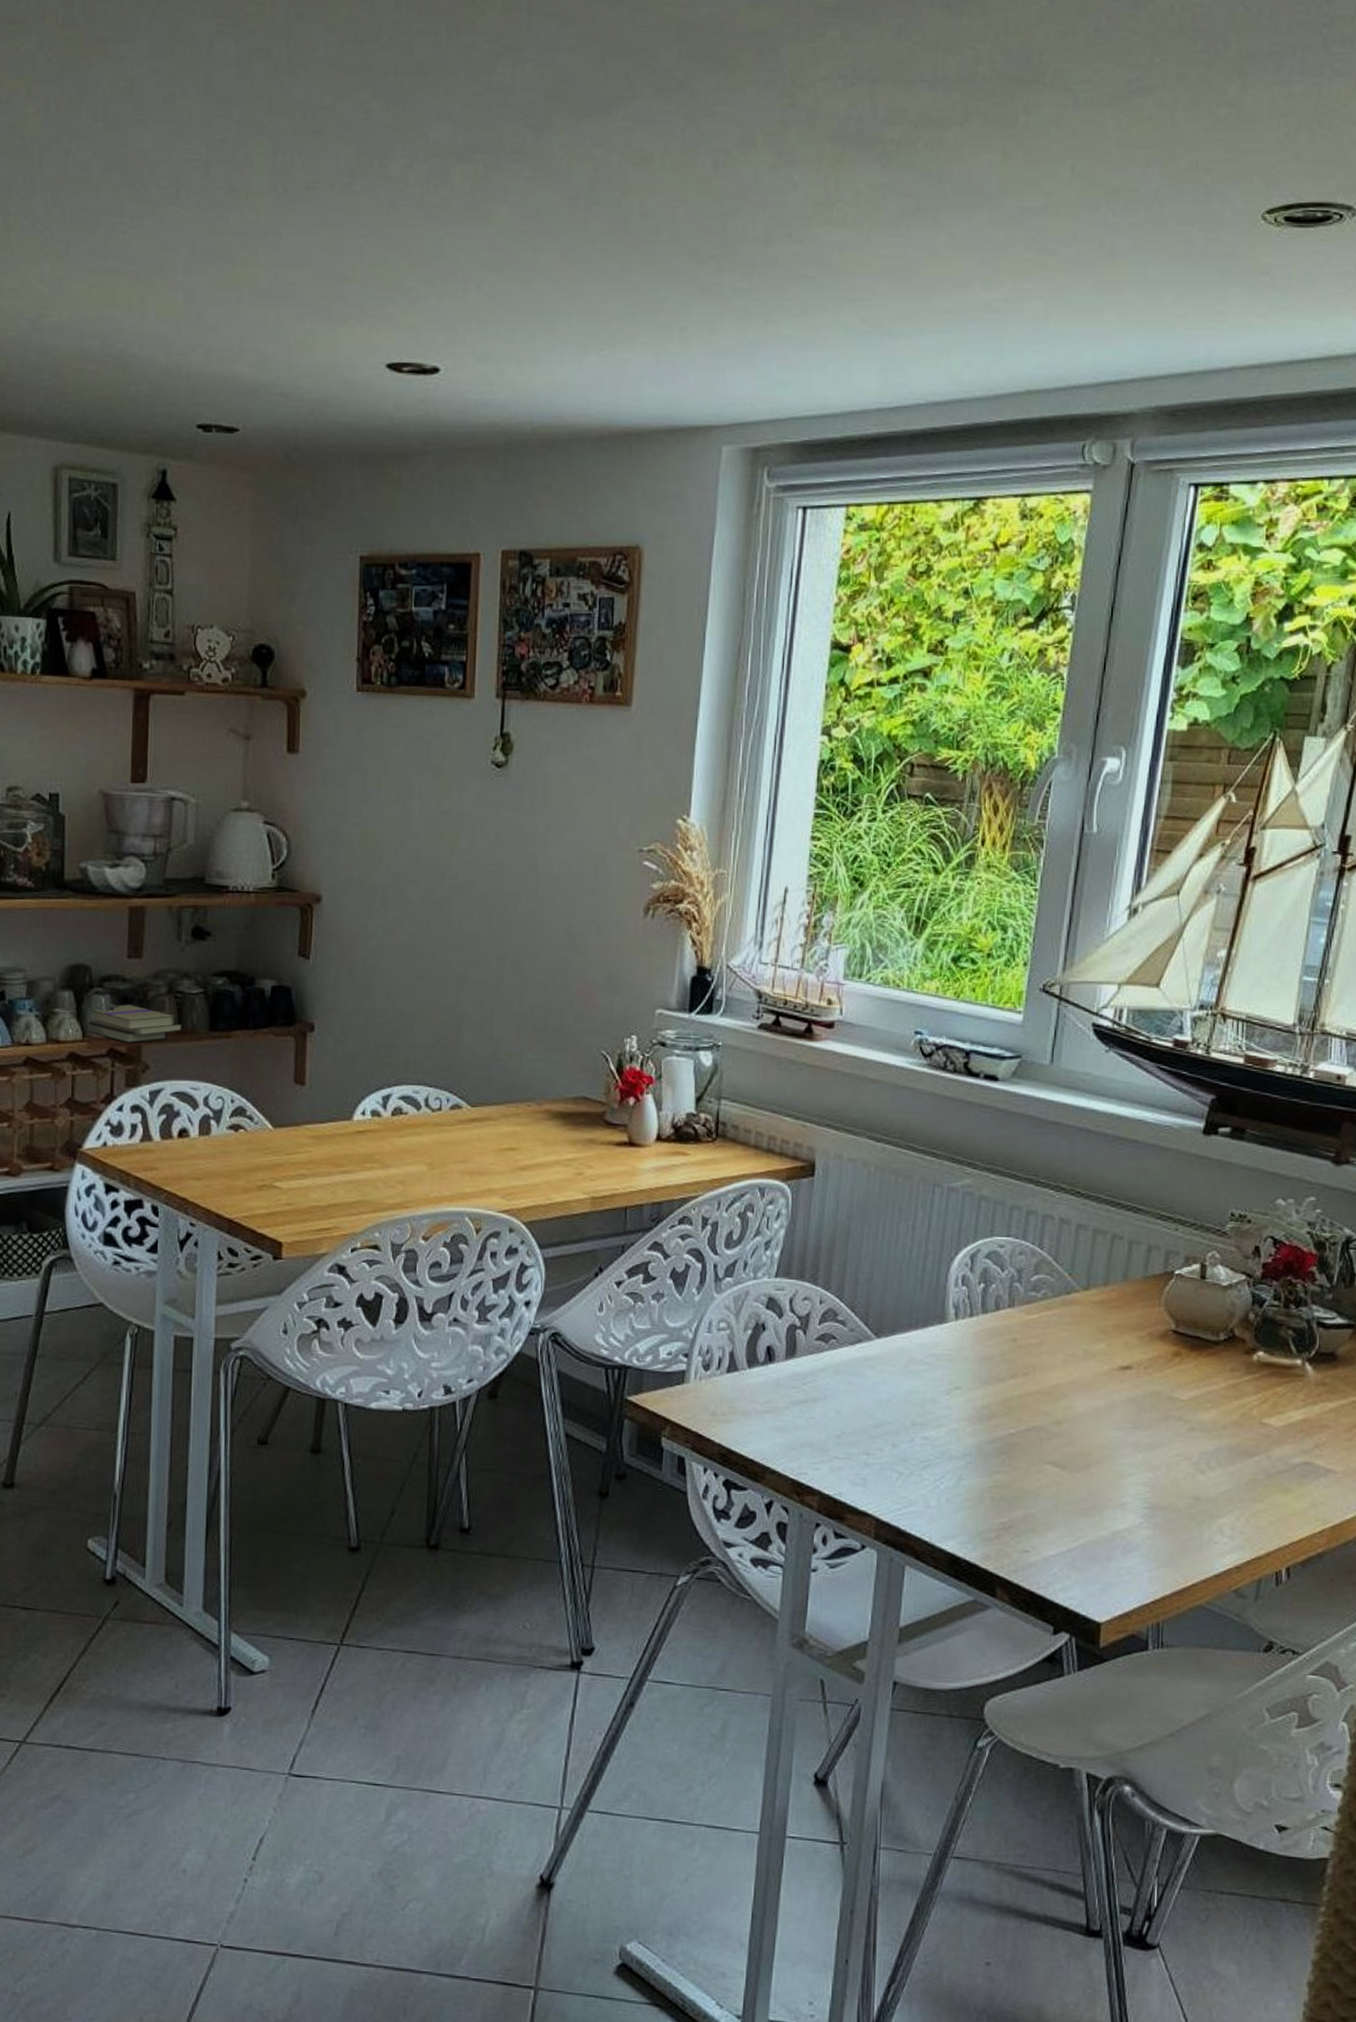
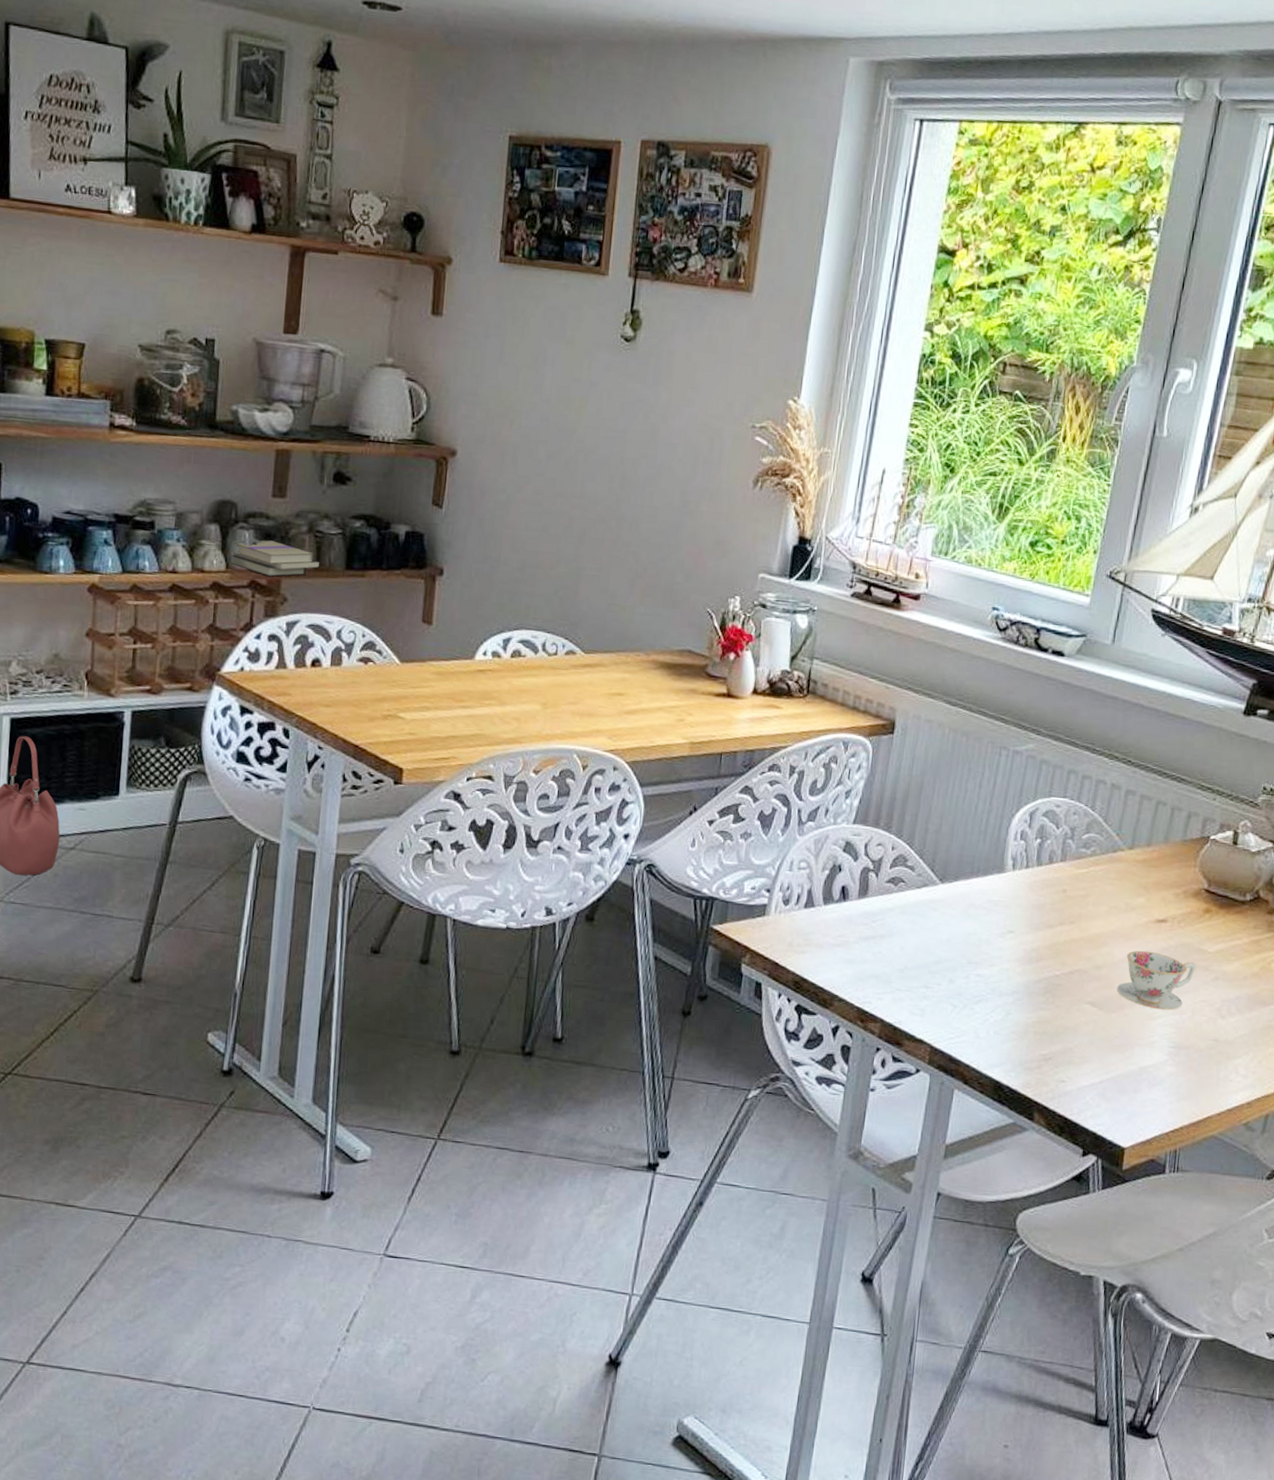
teacup: none [1080,1401,1169,1467] -> present [1117,950,1197,1011]

